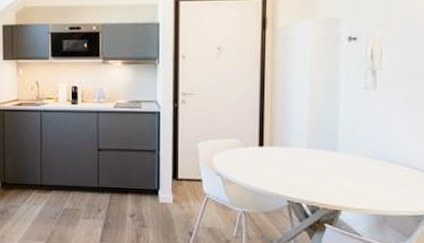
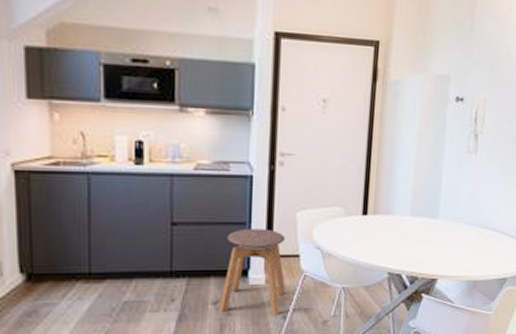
stool: none [136,155,191,232] -> present [220,228,286,316]

